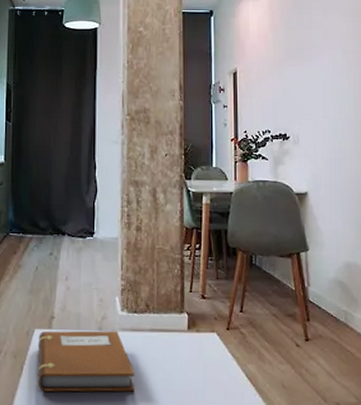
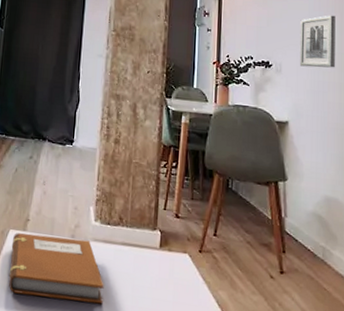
wall art: none [315,81,350,136] -> present [299,15,336,68]

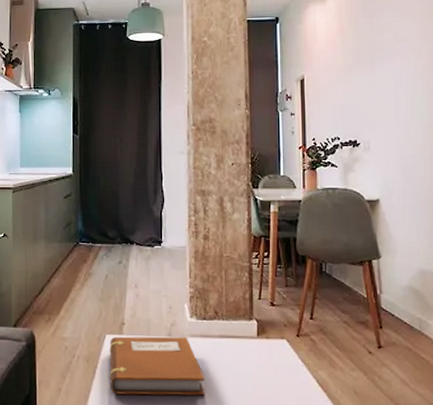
wall art: present [299,15,336,68] -> none [387,85,425,142]

